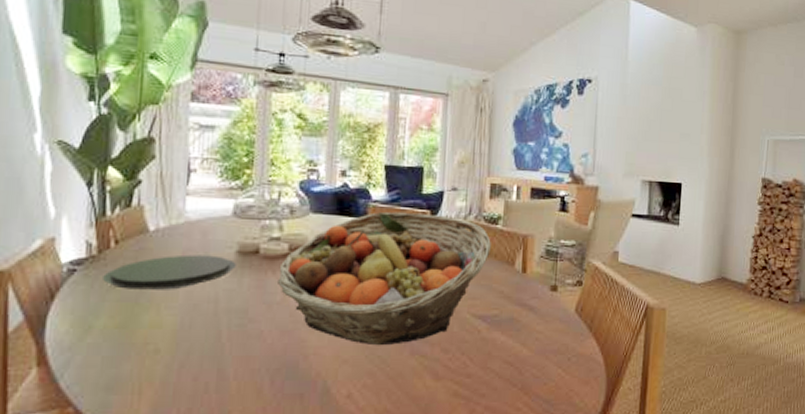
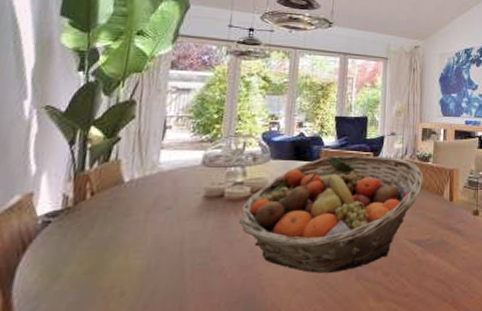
plate: present [103,254,236,290] -> none [76,201,203,237]

